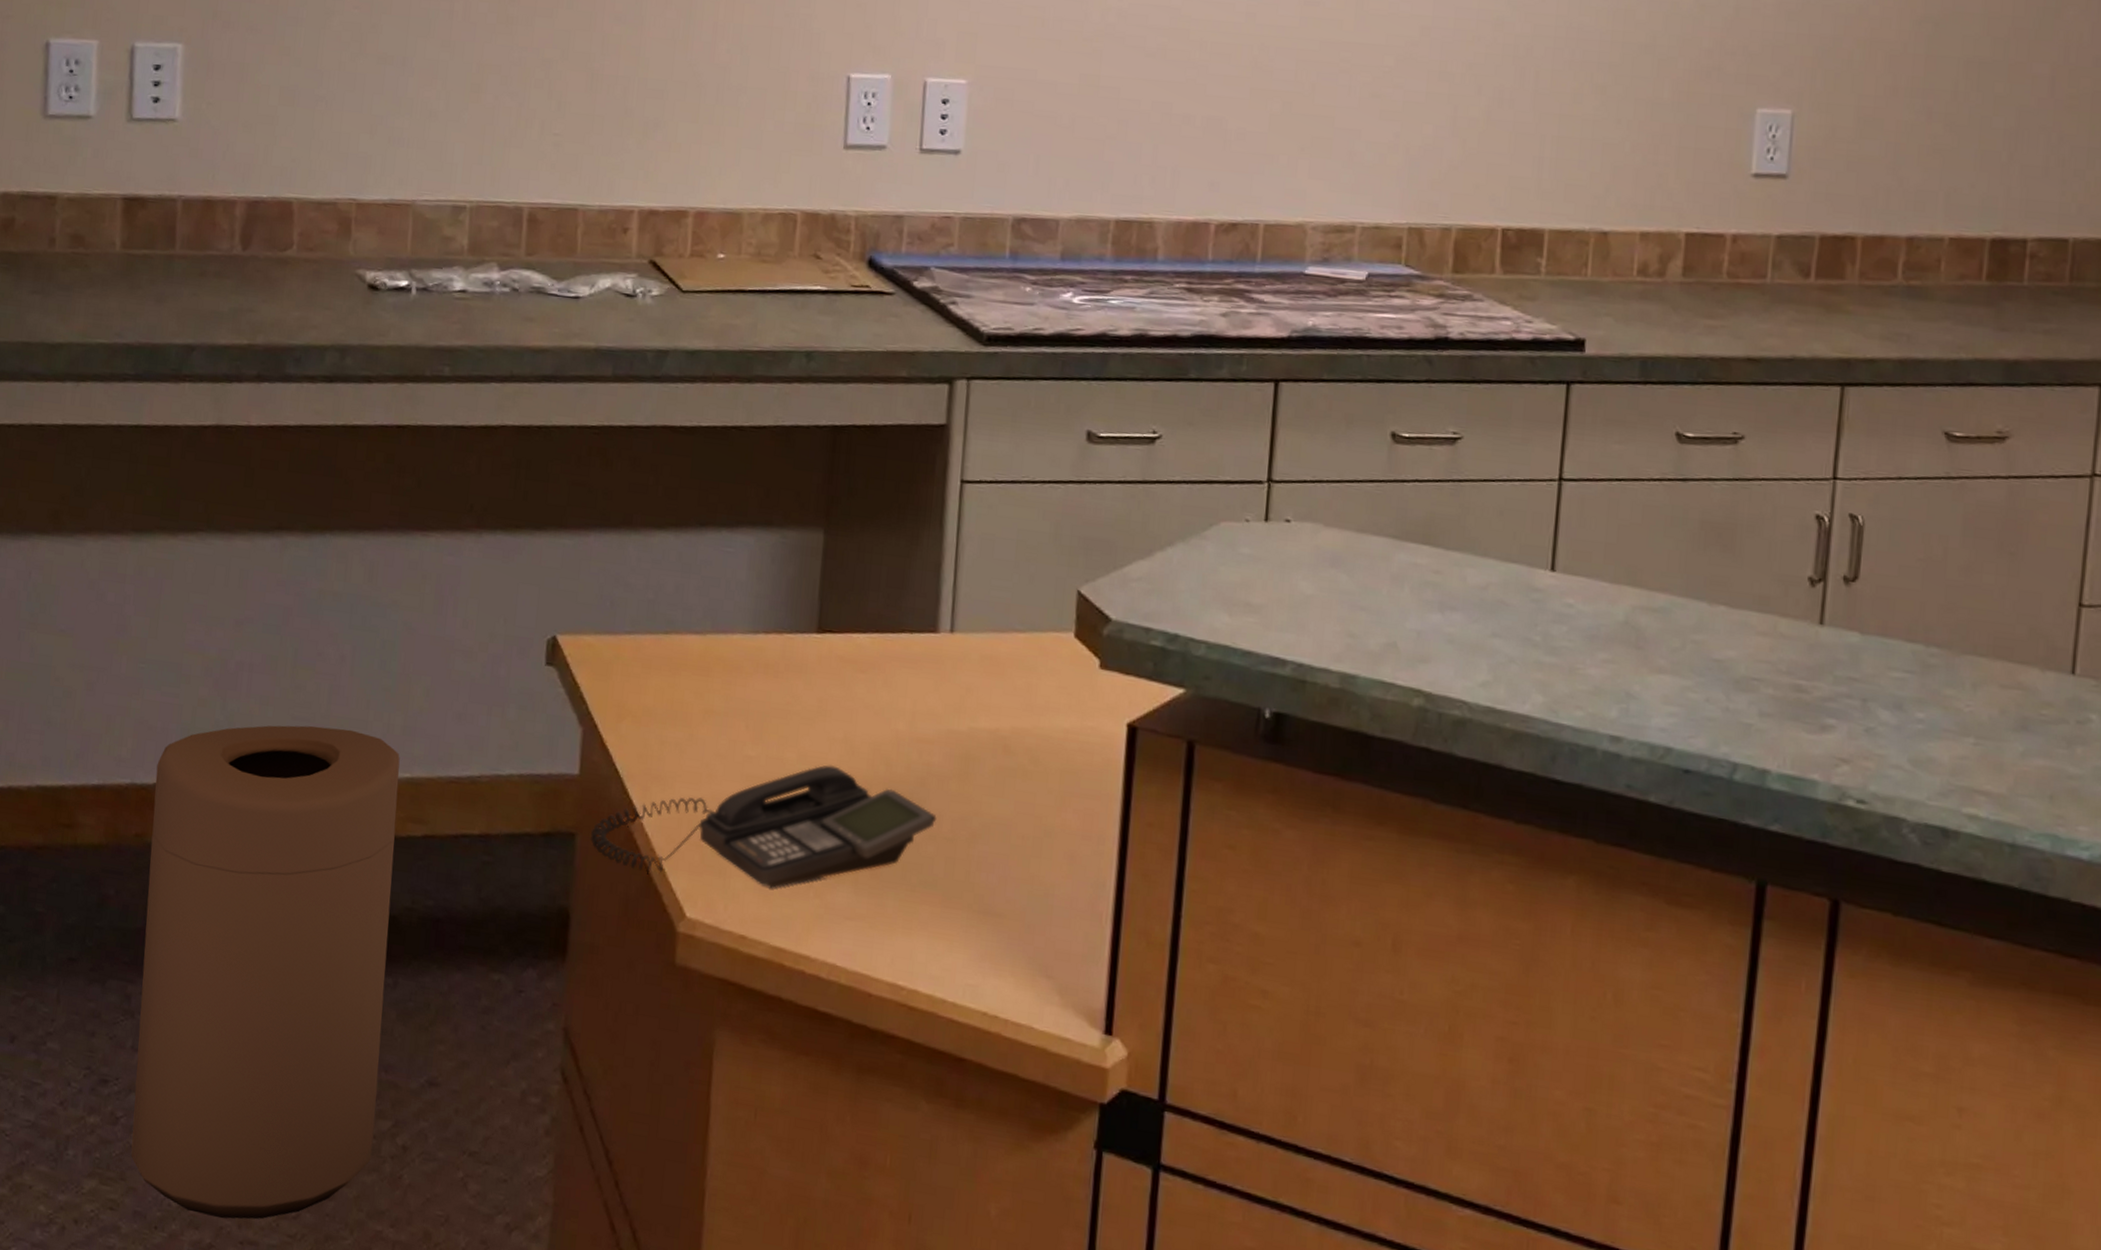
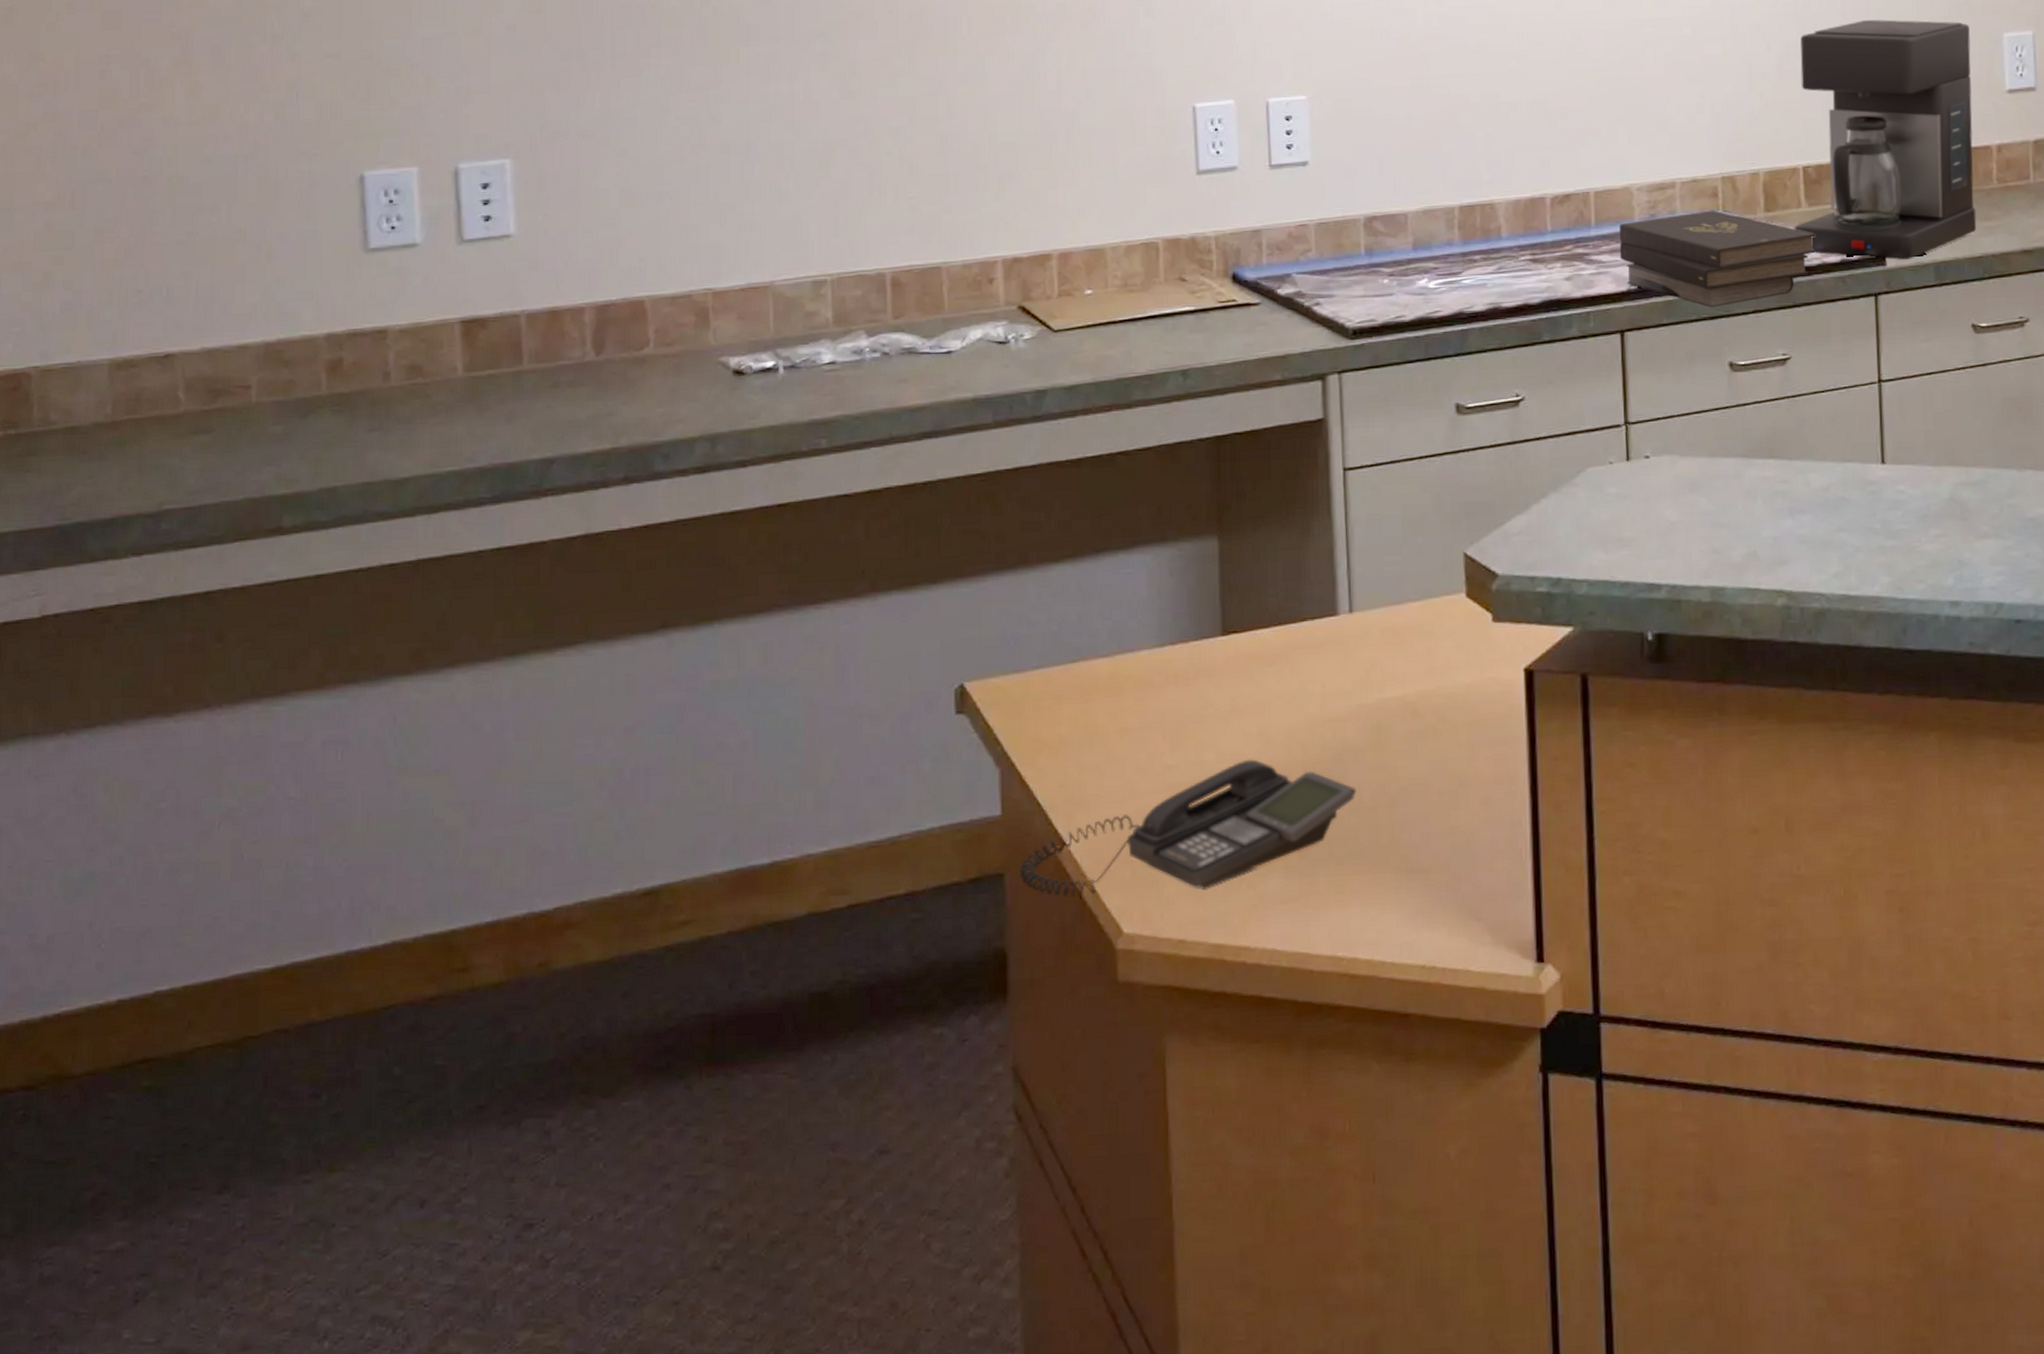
trash can: present [131,725,400,1220] -> none [555,814,827,1339]
book: none [1284,262,1506,370] -> present [1618,210,1816,308]
coffee maker: none [1483,73,1717,349] -> present [1794,19,1977,260]

